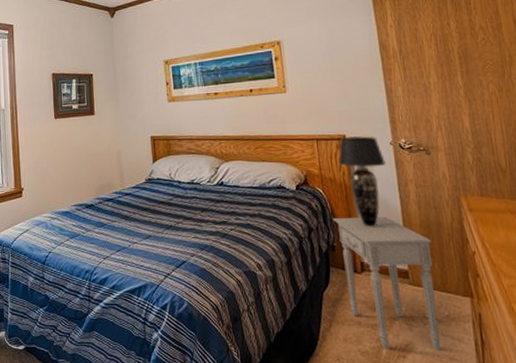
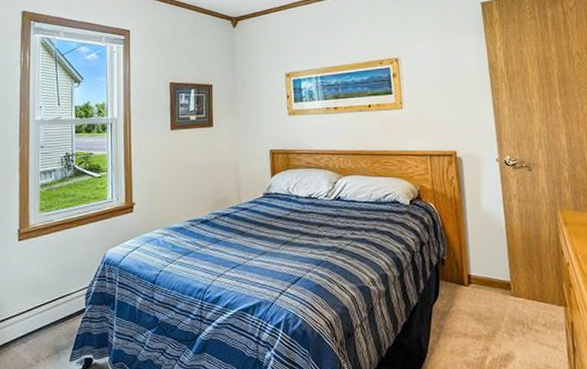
nightstand: present [332,217,441,350] -> none [443,231,538,360]
table lamp: present [338,135,386,228] -> none [449,152,492,241]

